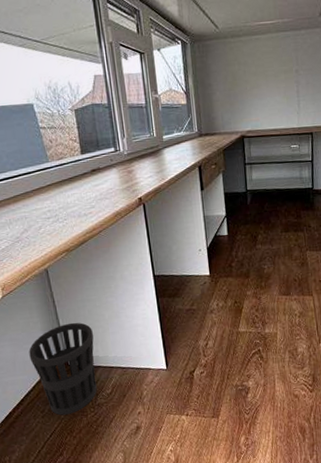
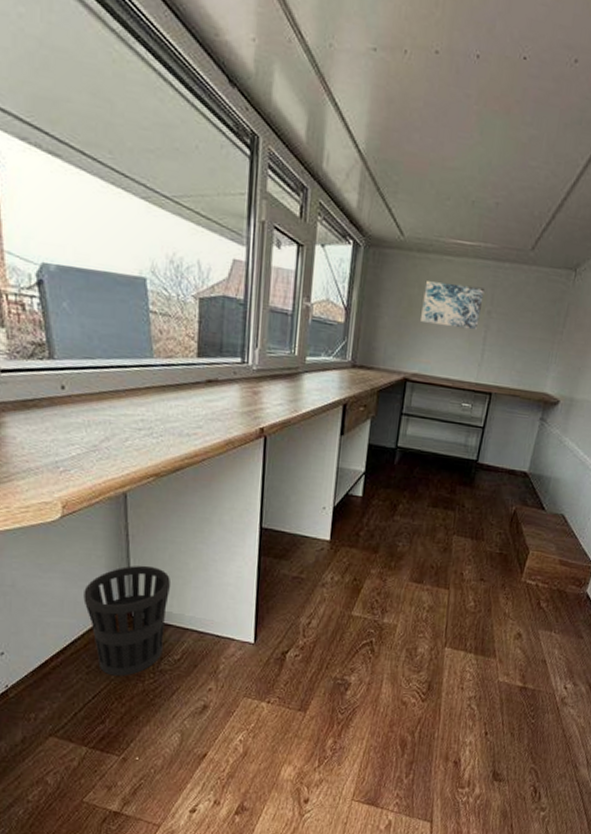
wall art: none [242,53,291,90] -> present [421,281,485,331]

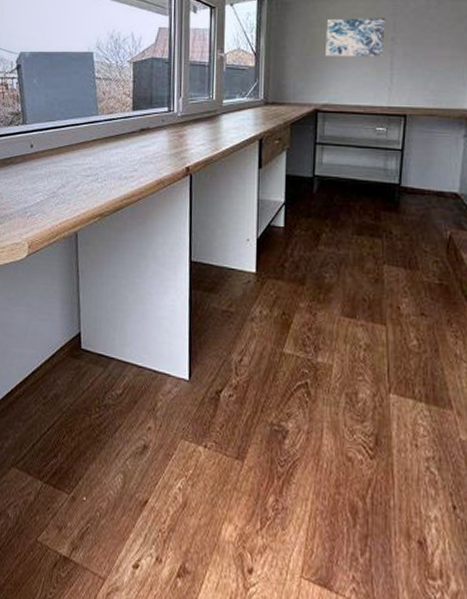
wastebasket: present [83,565,171,676] -> none [42,299,114,409]

